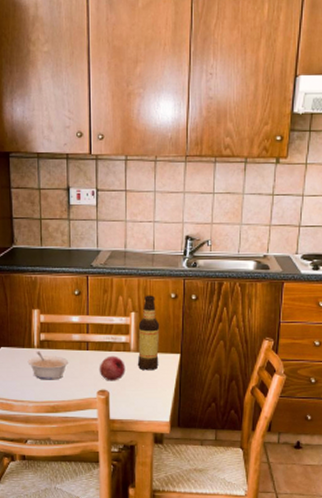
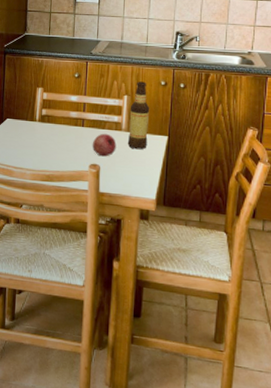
legume: present [27,351,69,380] -> none [29,124,66,152]

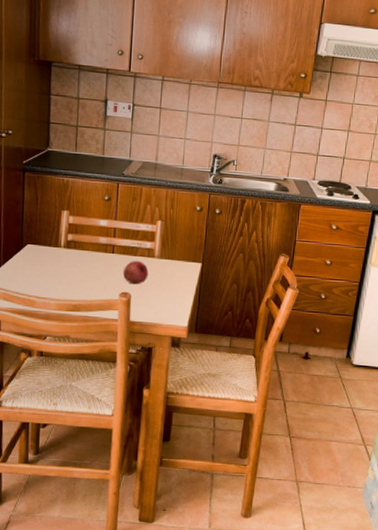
bottle: present [127,81,150,150] -> none [160,206,184,277]

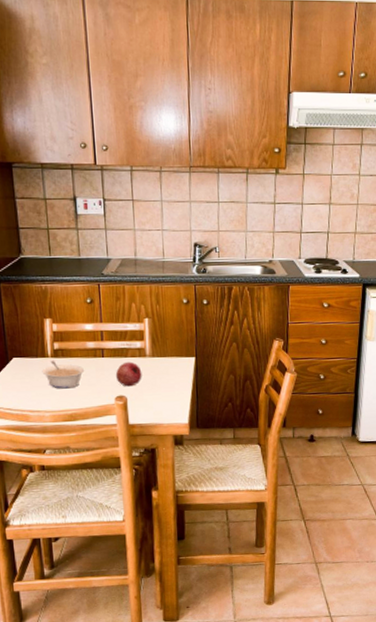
legume: none [53,250,94,280] -> present [42,360,85,389]

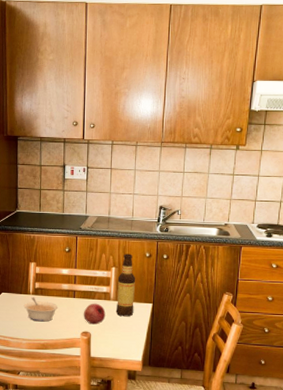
bottle: none [152,301,175,375] -> present [115,254,136,317]

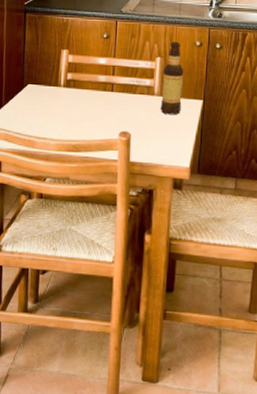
legume: present [23,297,58,322] -> none [53,90,94,119]
fruit: present [83,303,106,325] -> none [122,98,148,124]

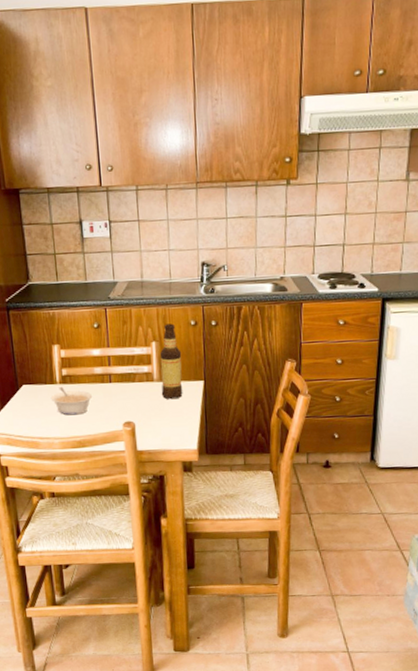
legume: none [53,90,94,119] -> present [50,386,93,416]

